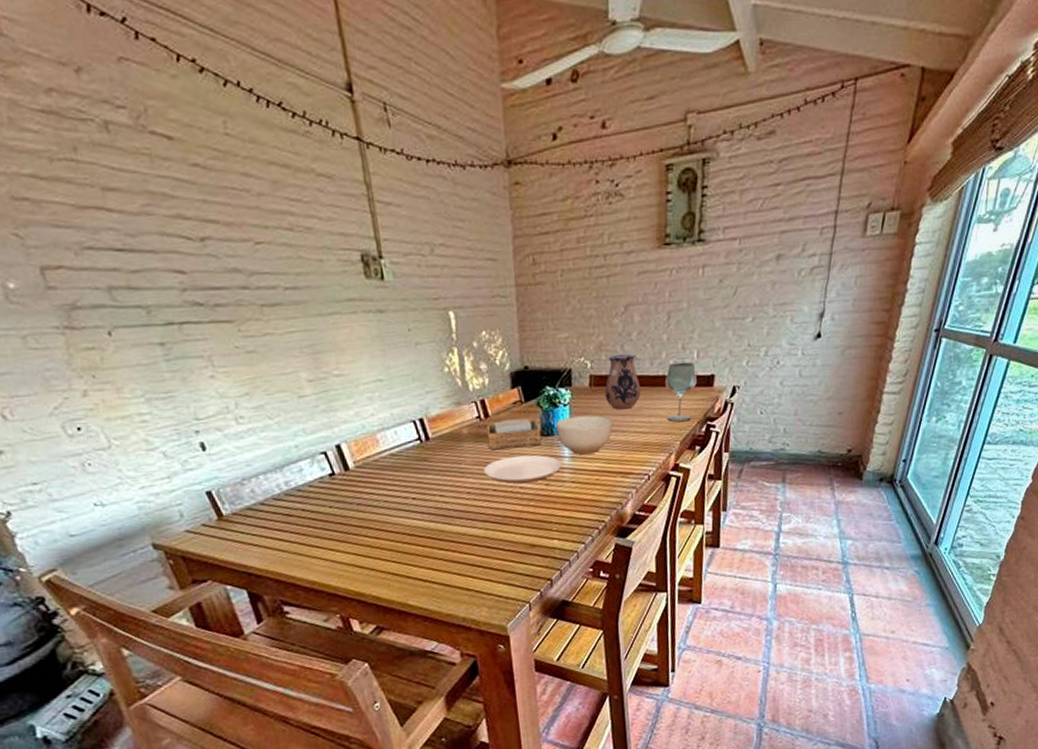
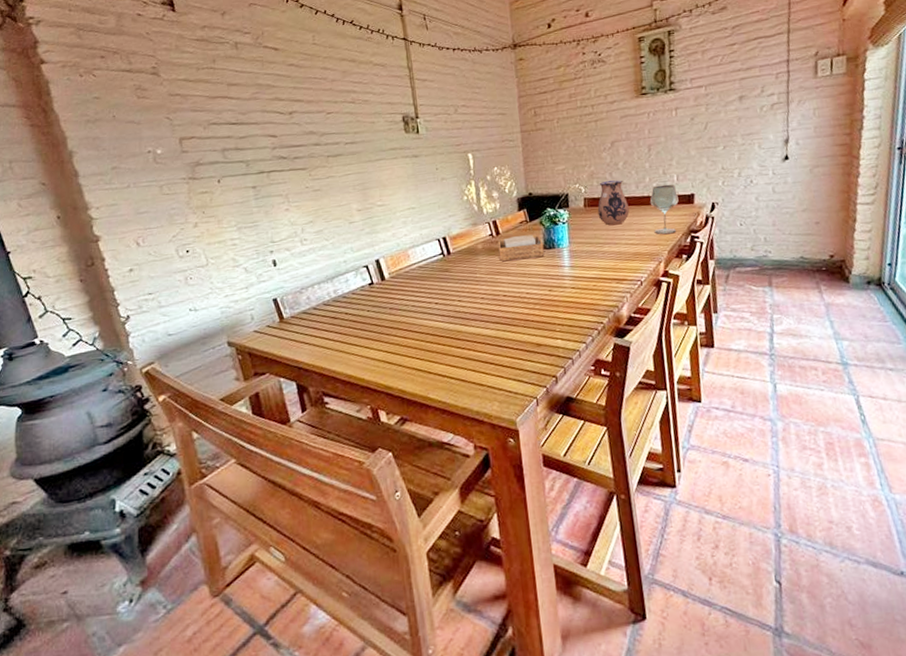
plate: present [483,454,562,484] -> none [495,264,563,290]
bowl: present [556,415,613,455] -> none [556,230,607,265]

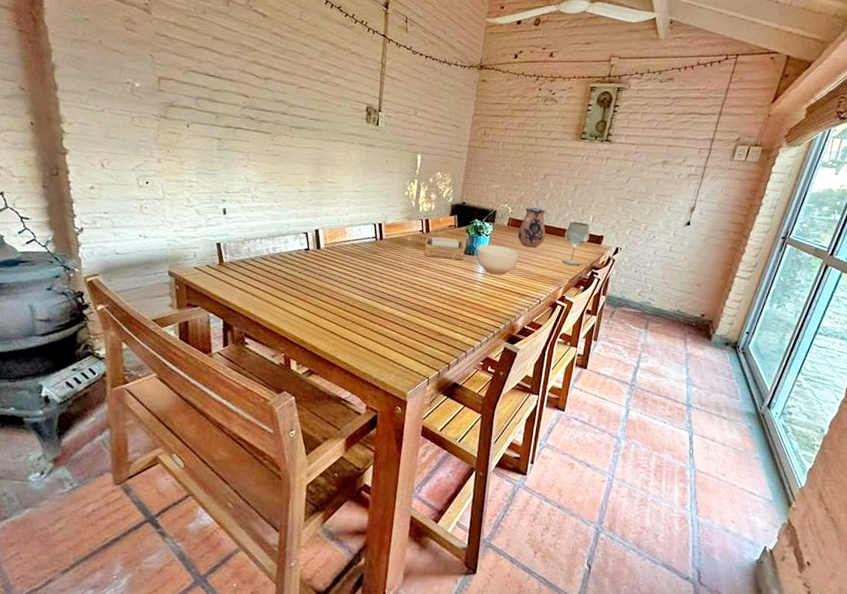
bowl: none [556,230,607,265] -> present [476,244,520,275]

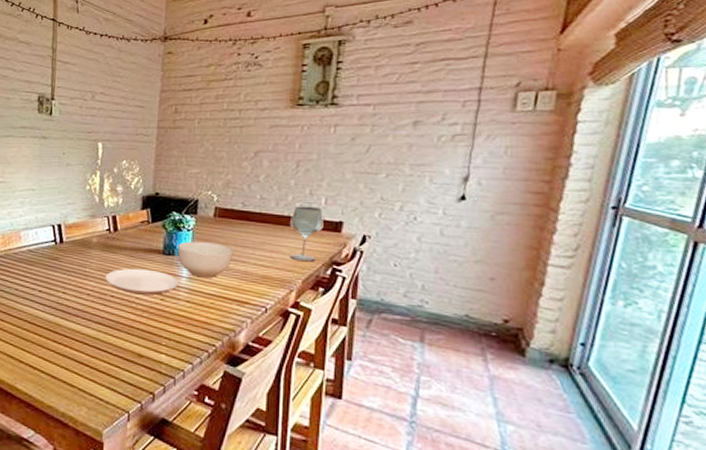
plate: none [416,264,475,287] -> present [105,268,178,295]
napkin holder: present [424,236,465,261] -> none [113,235,163,263]
ceramic pitcher: present [517,207,546,248] -> none [228,193,264,242]

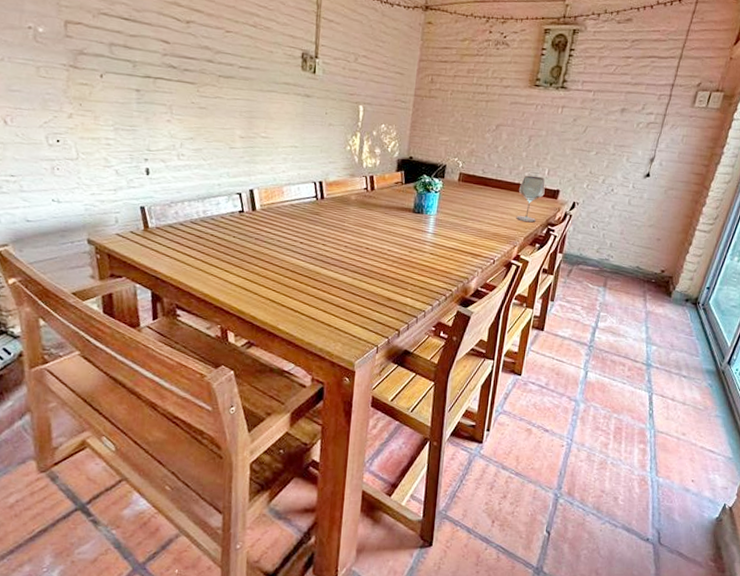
plate: present [105,268,178,295] -> none [361,224,425,248]
bowl: present [178,241,233,278] -> none [426,202,472,235]

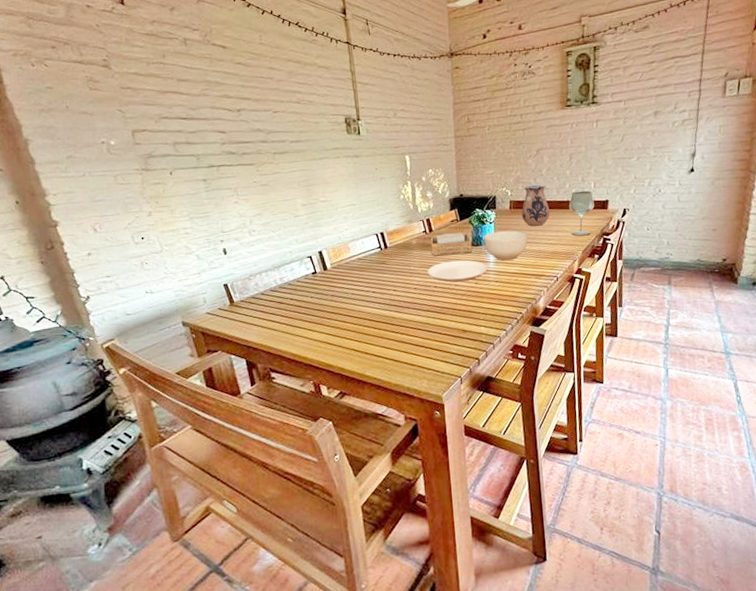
plate: none [361,224,425,248] -> present [427,260,488,282]
napkin holder: none [369,194,413,220] -> present [430,232,472,256]
bowl: none [426,202,472,235] -> present [484,230,528,261]
ceramic pitcher: none [469,161,499,205] -> present [521,185,550,227]

